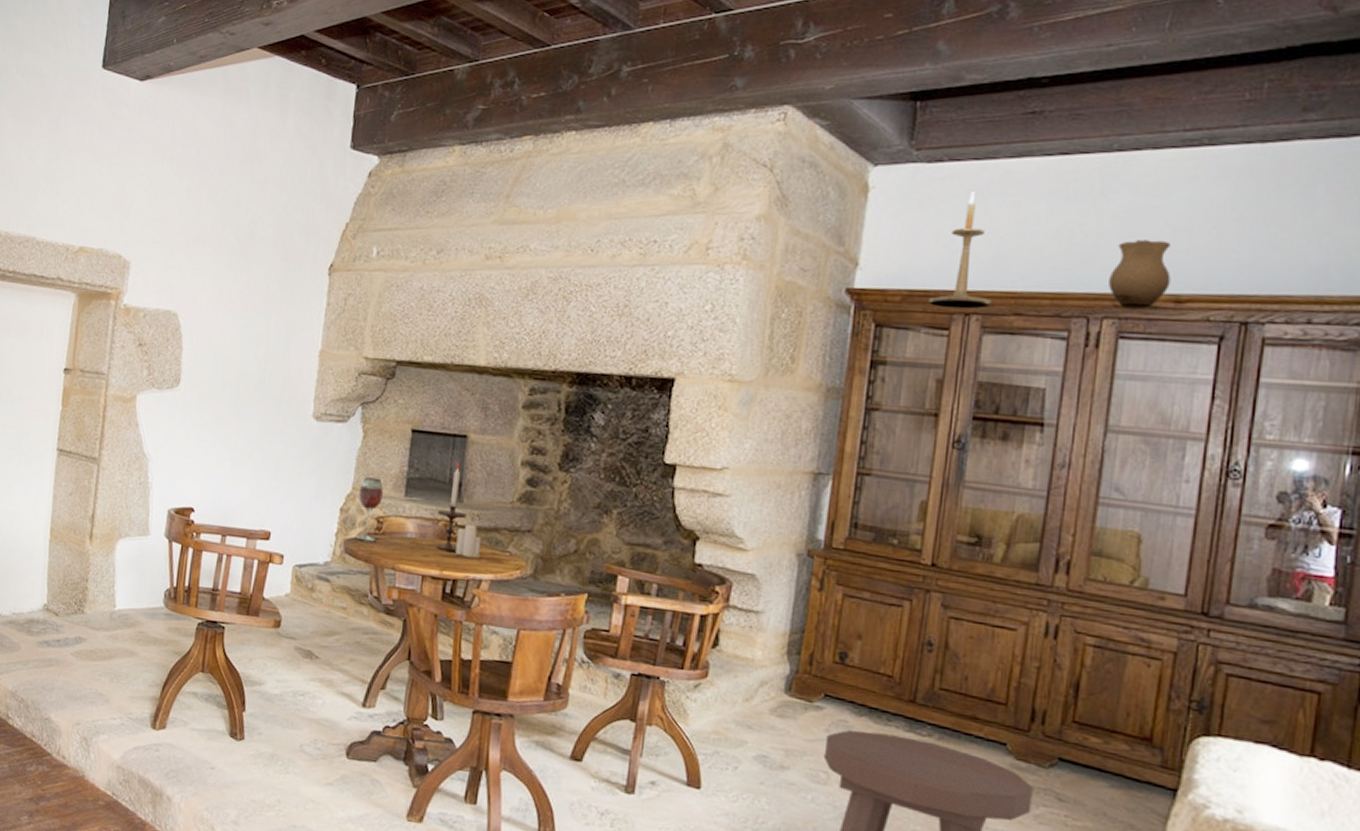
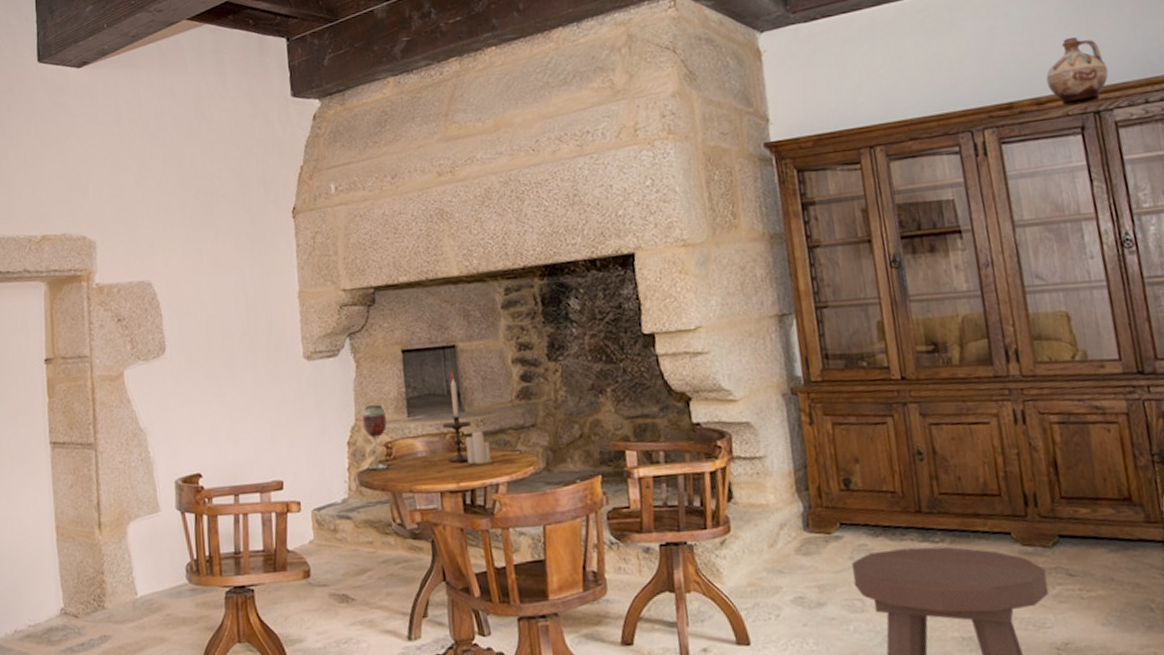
candlestick: present [928,192,991,309] -> none [836,41,889,145]
ceramic pitcher: present [1107,239,1171,309] -> none [978,54,1030,118]
ceramic jug: none [1193,233,1273,311] -> present [1046,37,1109,106]

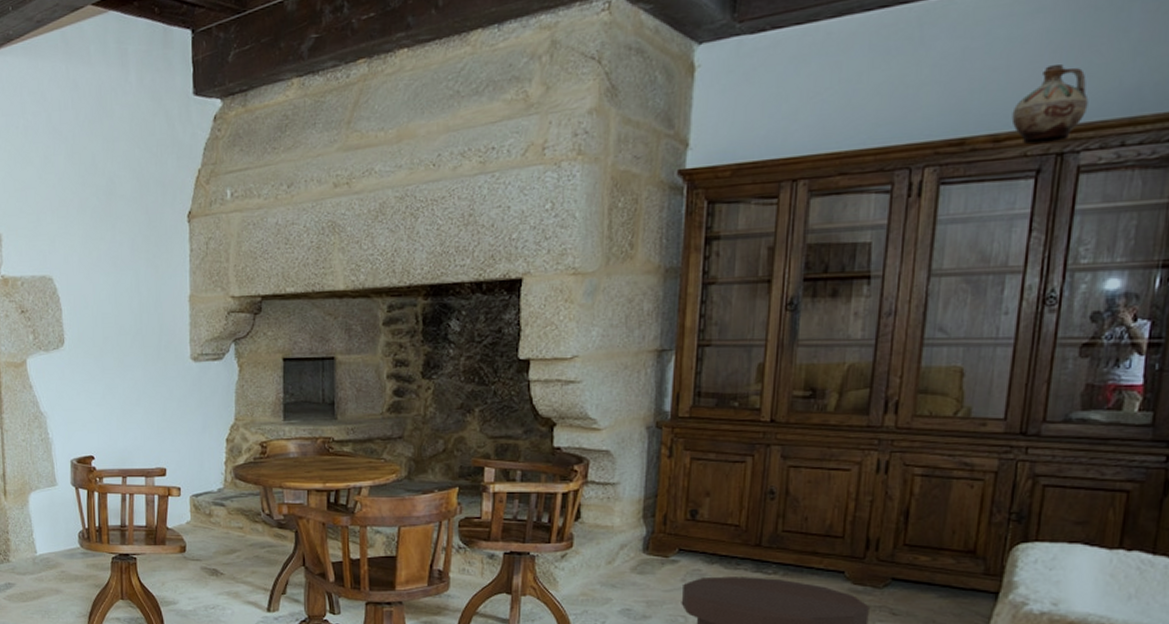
wineglass: present [362,404,388,471] -> none [241,407,263,466]
candlestick: present [442,371,471,464] -> none [314,382,342,466]
candle: present [465,430,492,465] -> none [335,437,357,468]

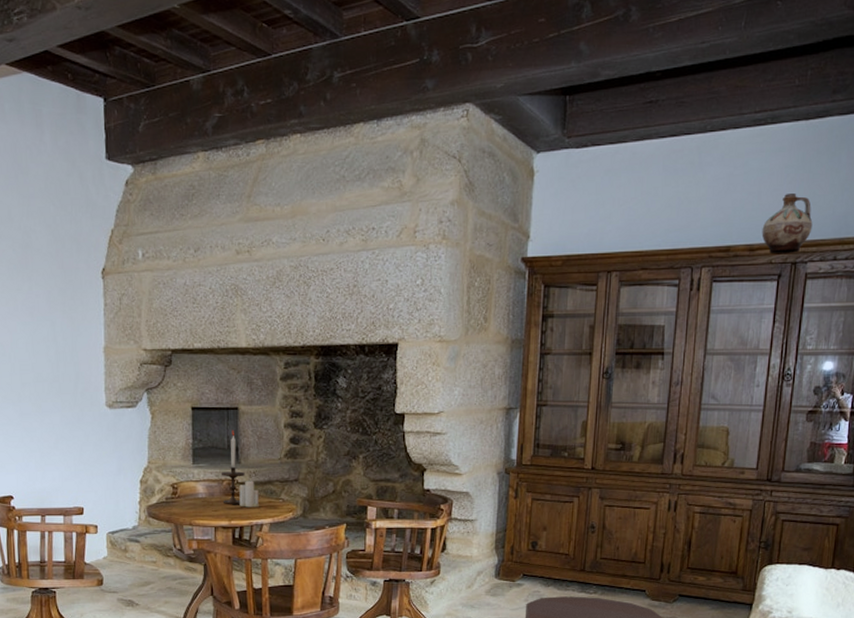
candlestick: none [314,382,342,466] -> present [220,429,245,505]
candle: none [335,437,357,468] -> present [239,480,259,507]

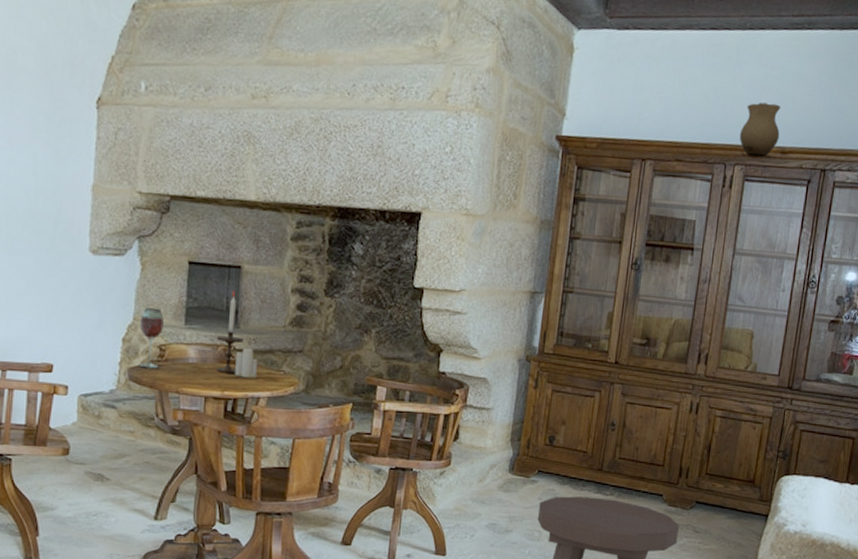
wineglass: none [153,451,174,505] -> present [139,307,164,369]
ceramic pitcher: none [705,202,747,258] -> present [739,102,781,158]
ceramic jug: present [761,194,813,255] -> none [794,100,843,161]

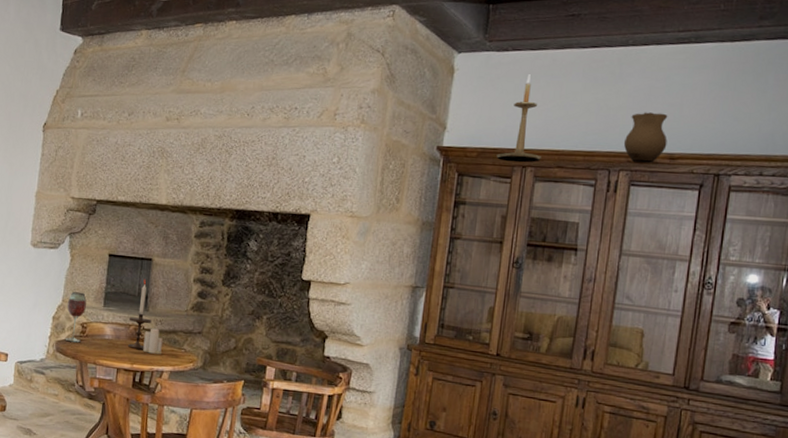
candlestick: none [616,57,661,156] -> present [496,74,541,163]

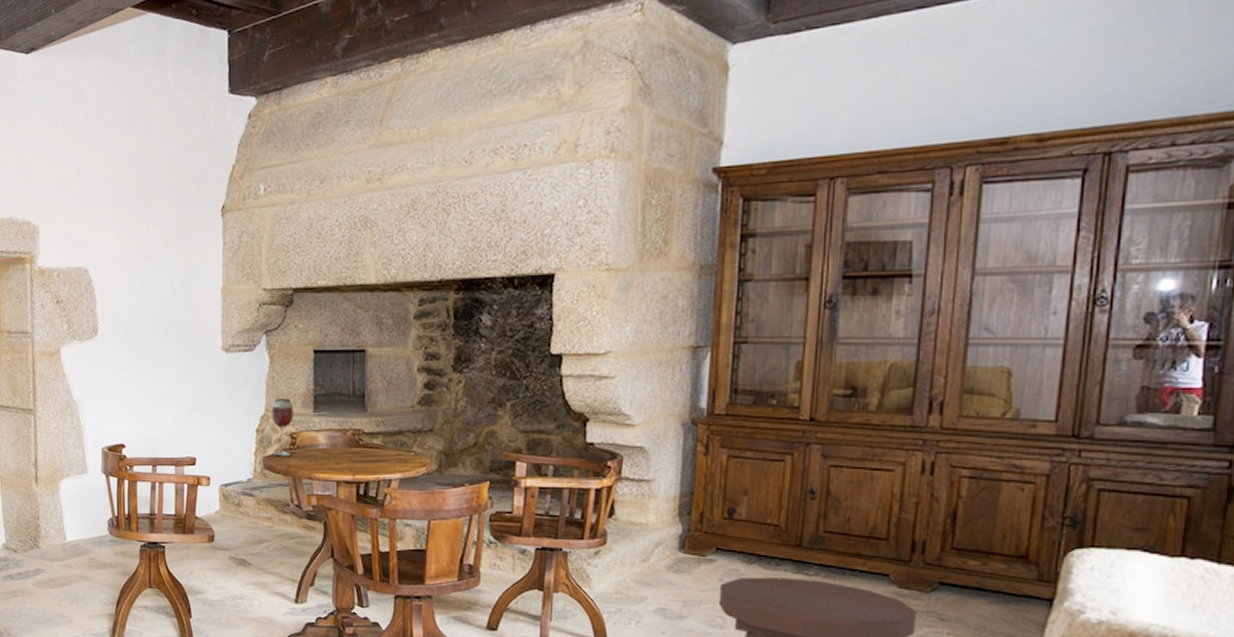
candlestick: present [127,278,152,350] -> none [344,374,372,458]
candle: present [143,327,163,355] -> none [365,429,387,461]
candlestick: present [496,74,541,163] -> none [793,57,855,175]
ceramic pitcher: present [623,112,668,164] -> none [969,81,1033,154]

